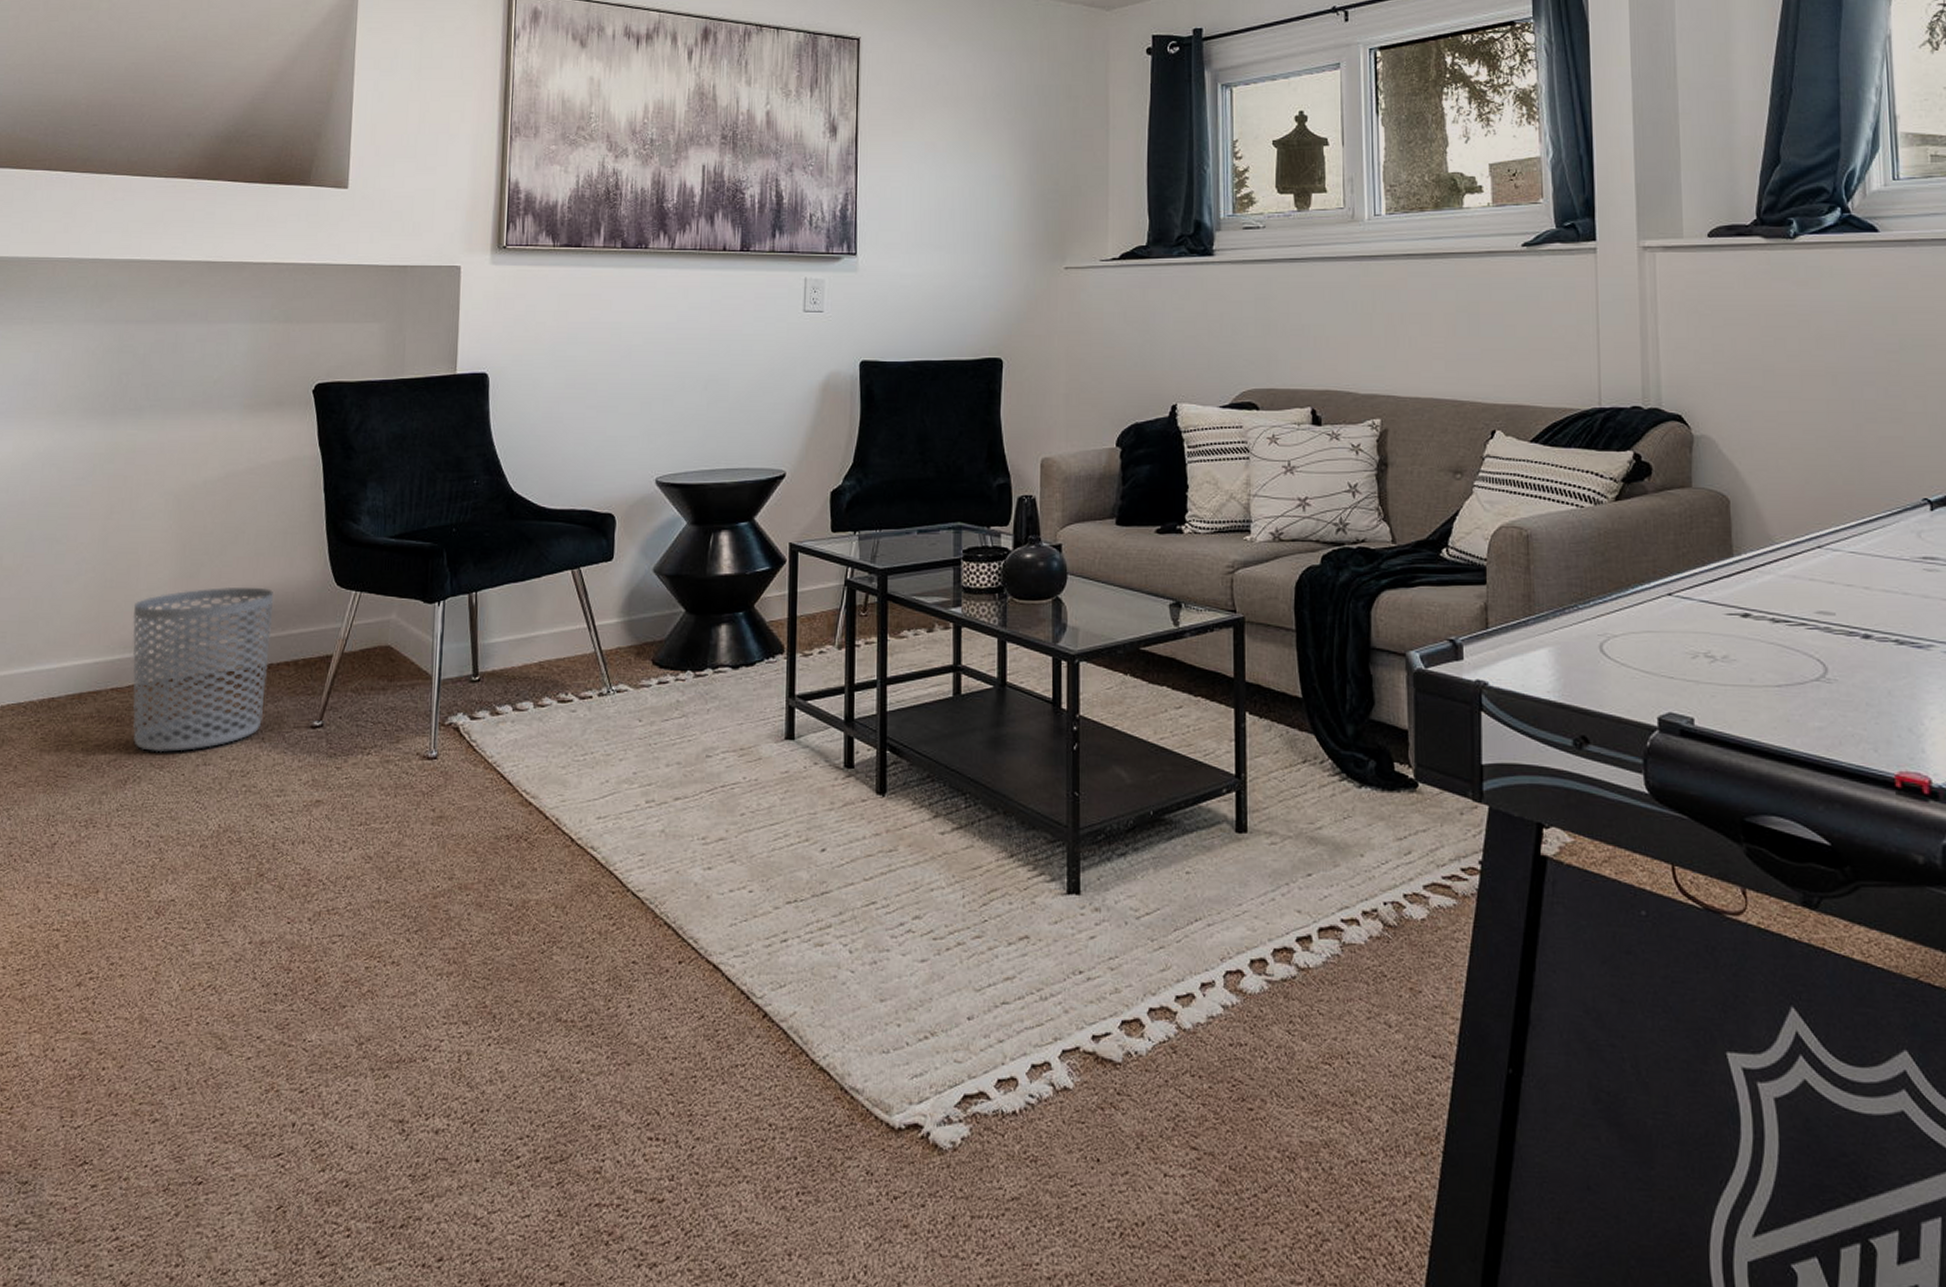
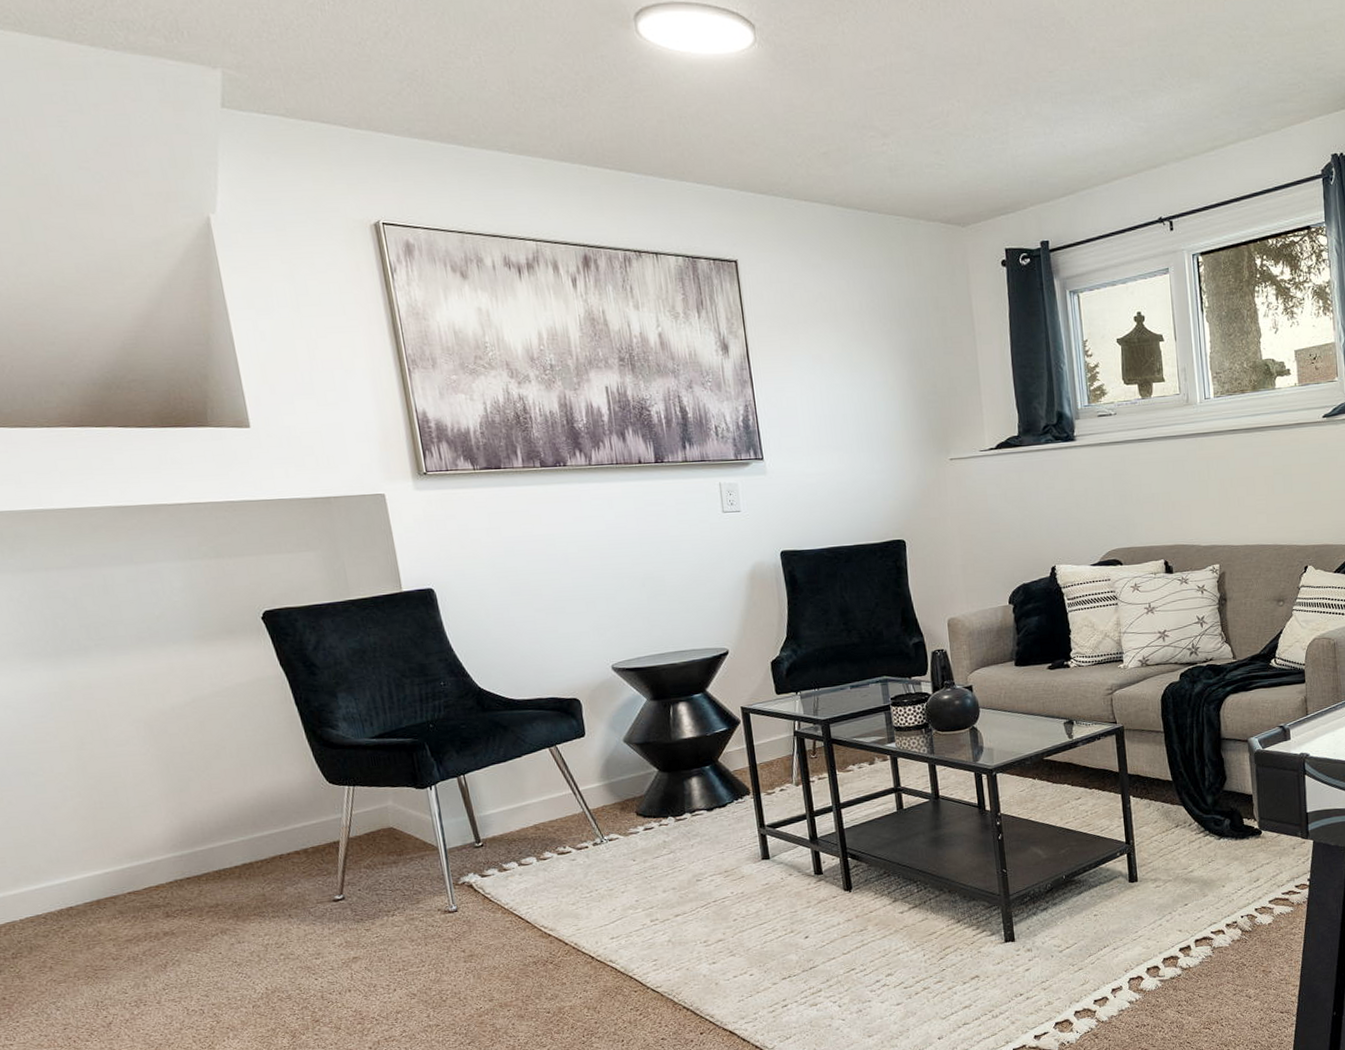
waste bin: present [132,586,273,753] -> none [130,793,285,939]

